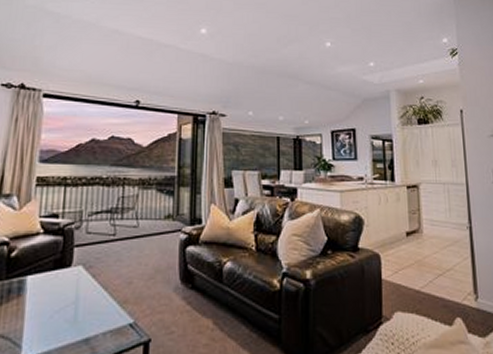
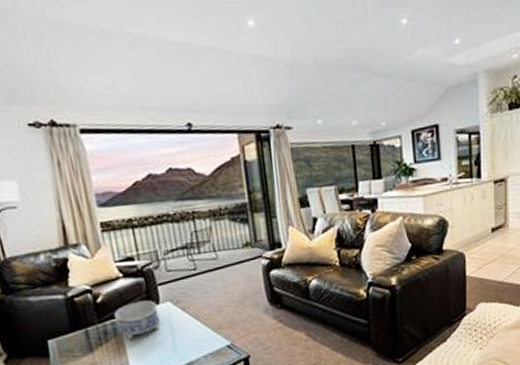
decorative bowl: none [22,260,69,303] -> present [114,300,161,340]

